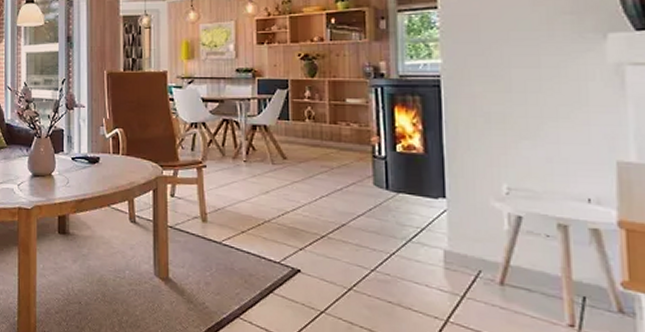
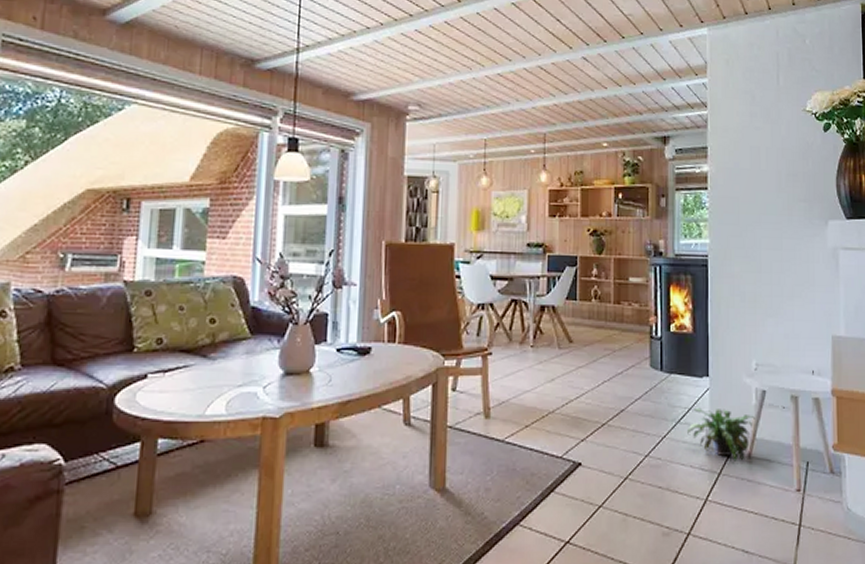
potted plant: none [421,228,510,287] -> present [687,407,756,462]

